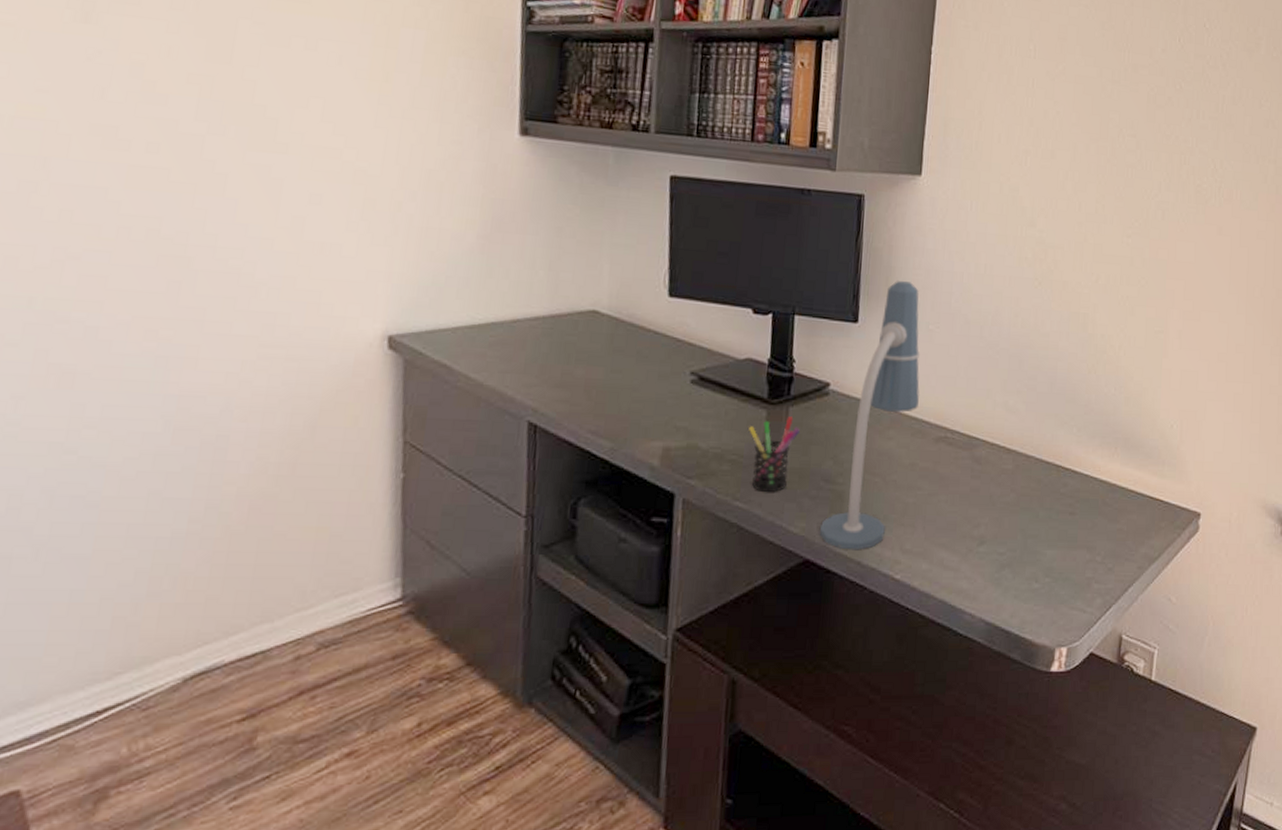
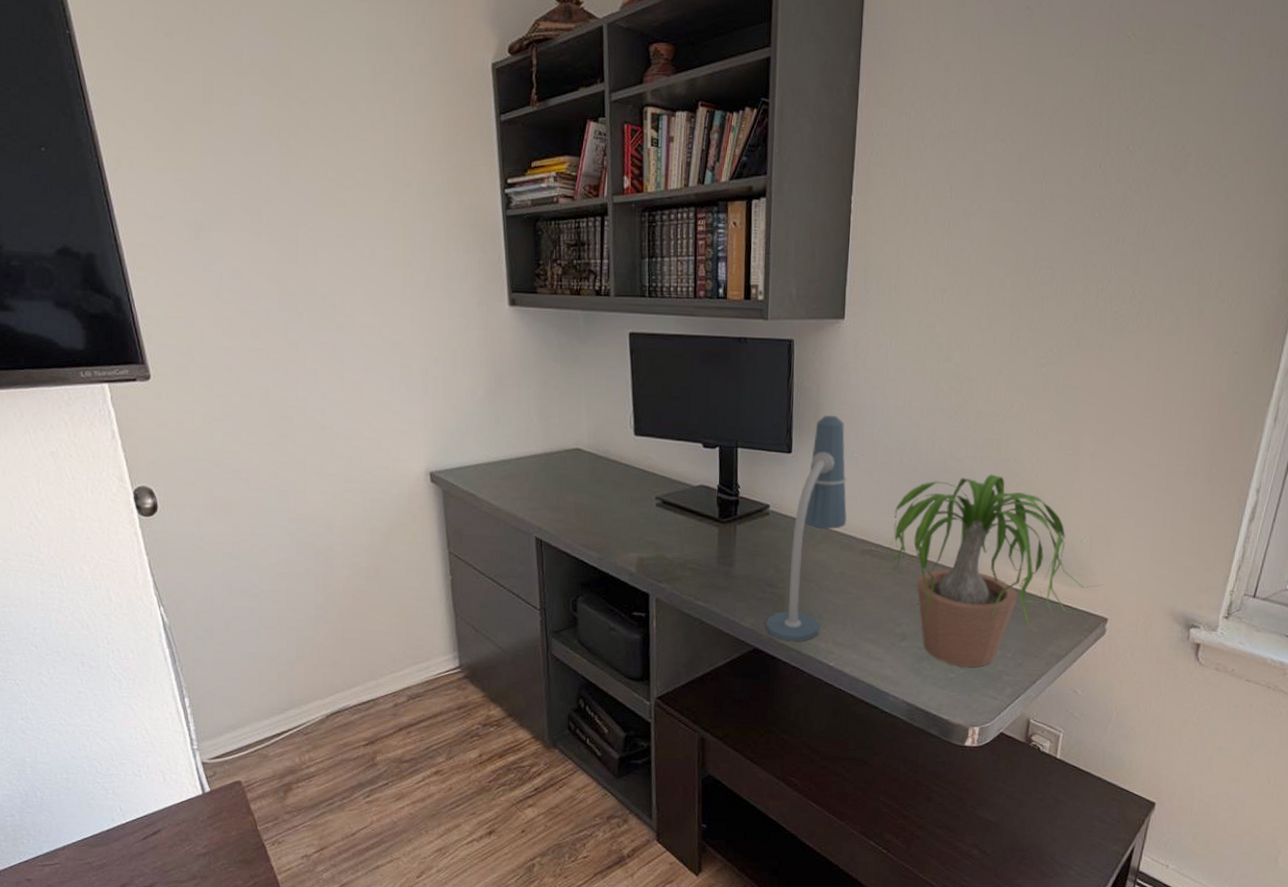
pen holder: present [749,417,800,492] -> none [705,533,746,594]
potted plant: none [937,351,1197,576] -> present [864,474,1105,668]

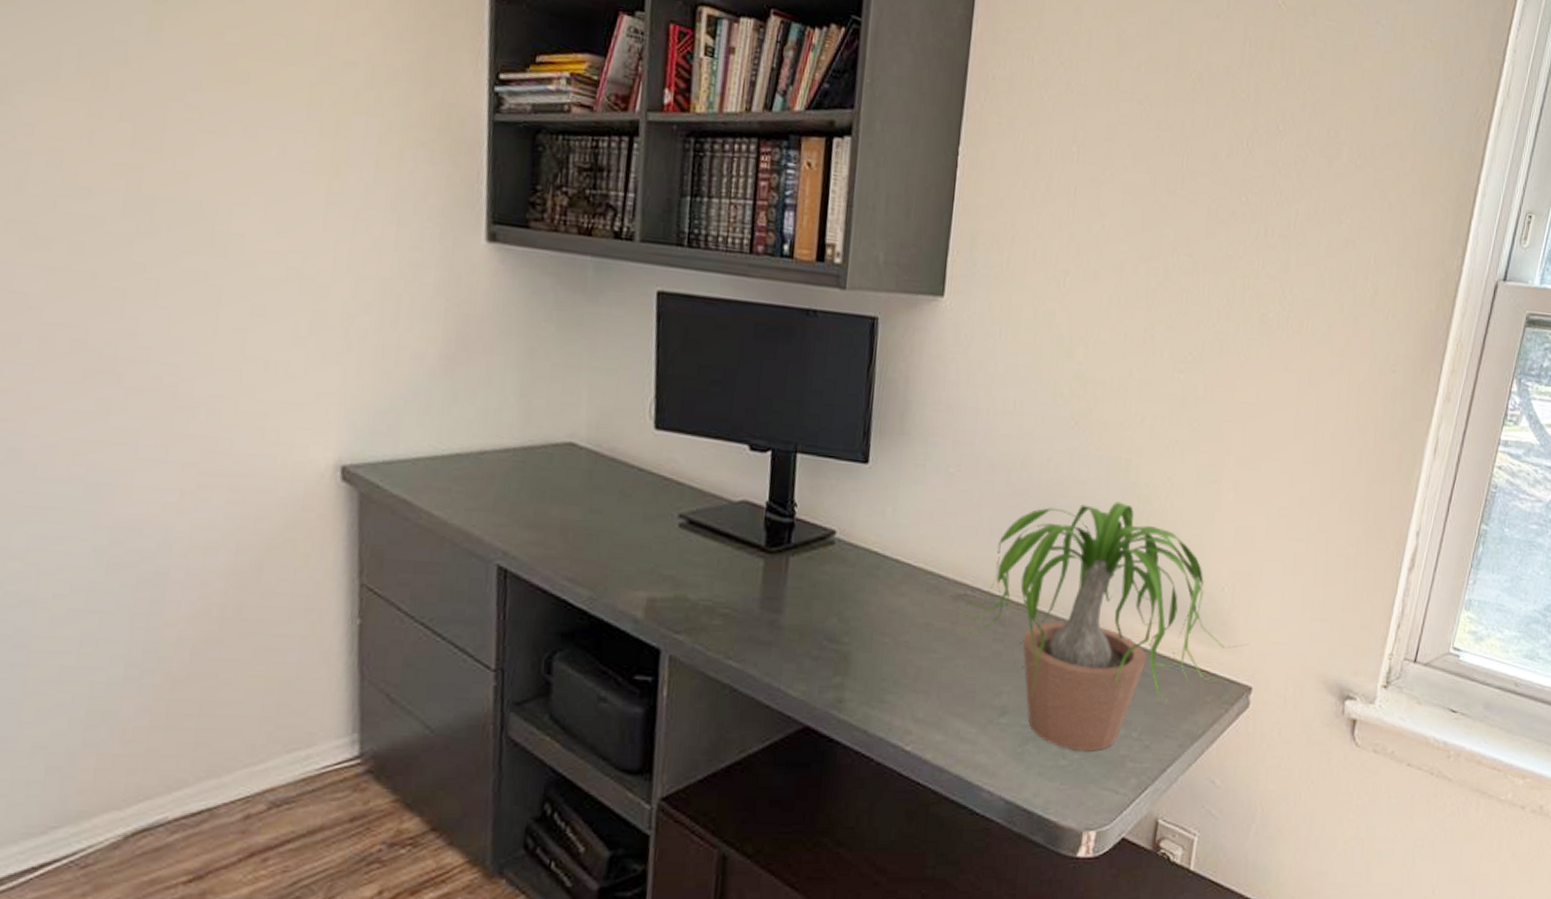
desk lamp: present [765,415,847,642] -> none [821,417,938,718]

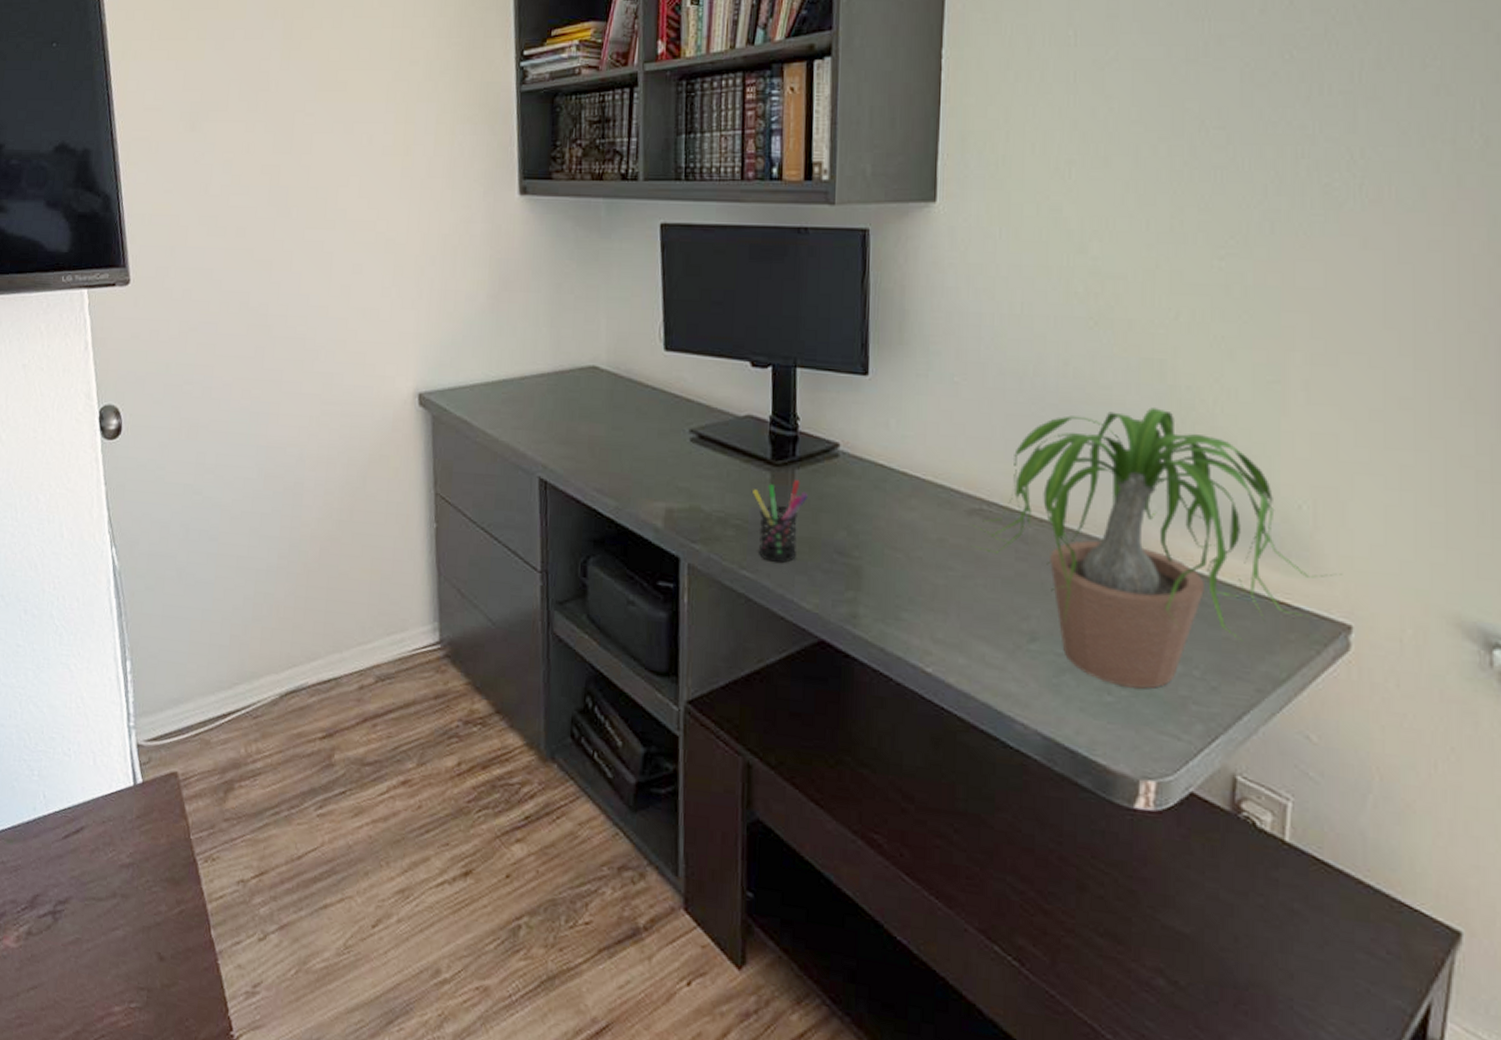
pen holder: none [744,567,801,651] -> present [753,480,808,563]

